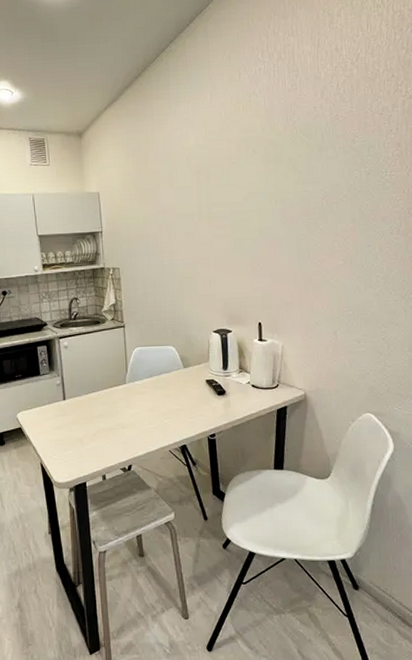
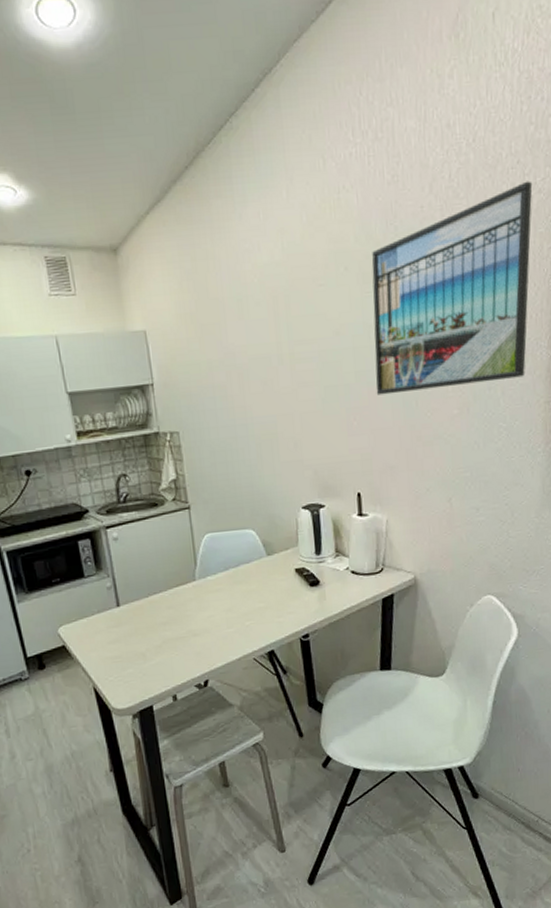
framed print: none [274,89,405,247] -> present [371,181,533,396]

